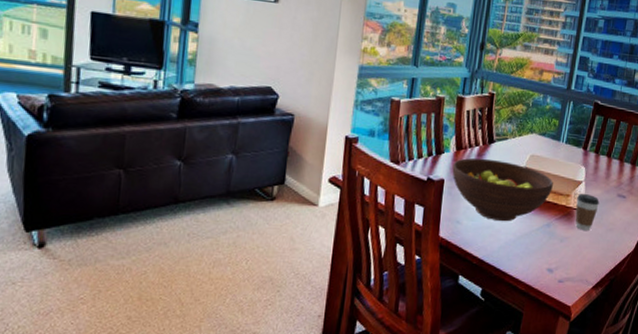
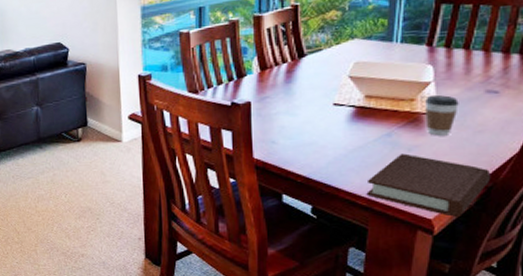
fruit bowl: present [452,158,553,222] -> none [258,74,389,137]
book: none [526,244,615,306] -> present [366,153,491,218]

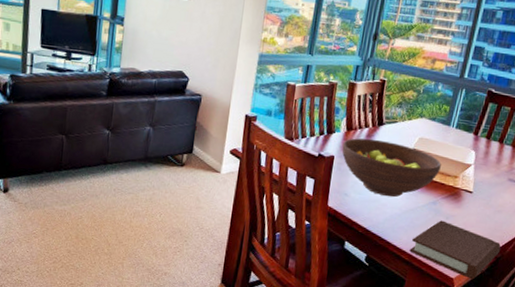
fruit bowl: none [258,74,389,137] -> present [342,138,441,198]
coffee cup: present [425,94,459,136] -> none [462,175,489,211]

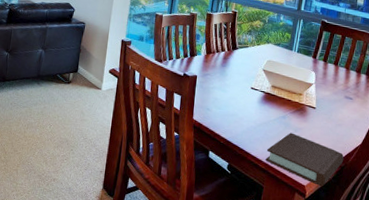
fruit bowl: present [342,138,441,198] -> none [203,60,287,112]

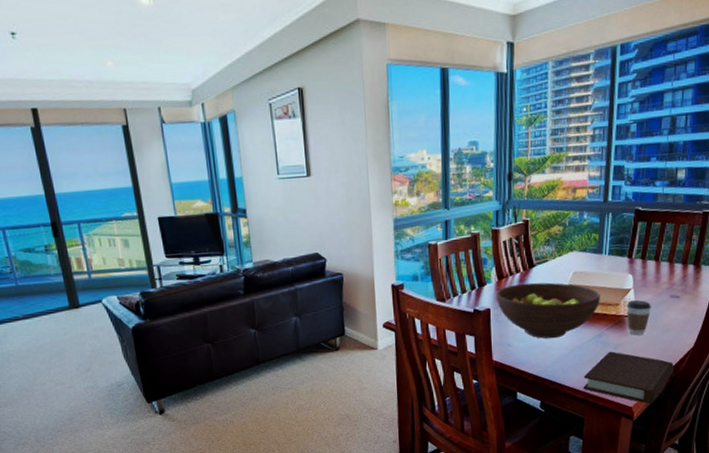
fruit bowl: none [203,60,287,112] -> present [496,282,600,339]
coffee cup: none [307,93,329,124] -> present [627,299,651,335]

